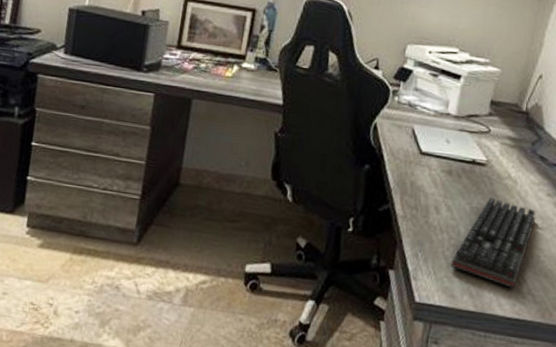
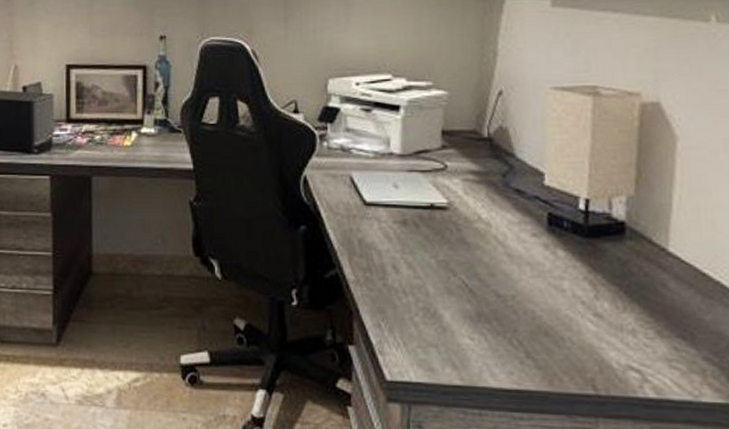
keyboard: present [450,196,536,289] -> none [423,246,522,353]

